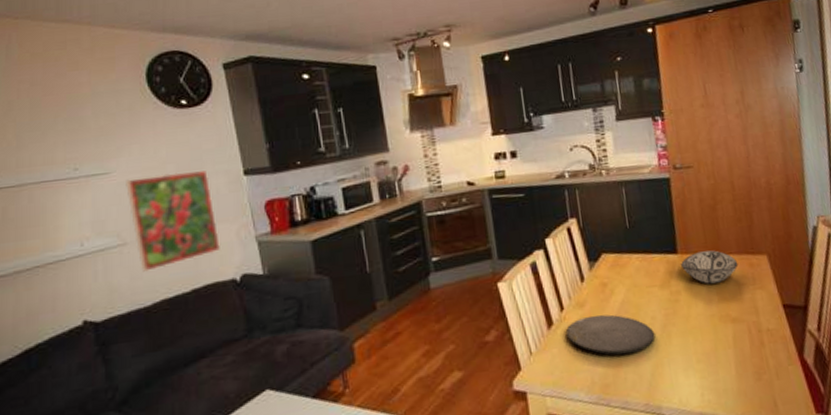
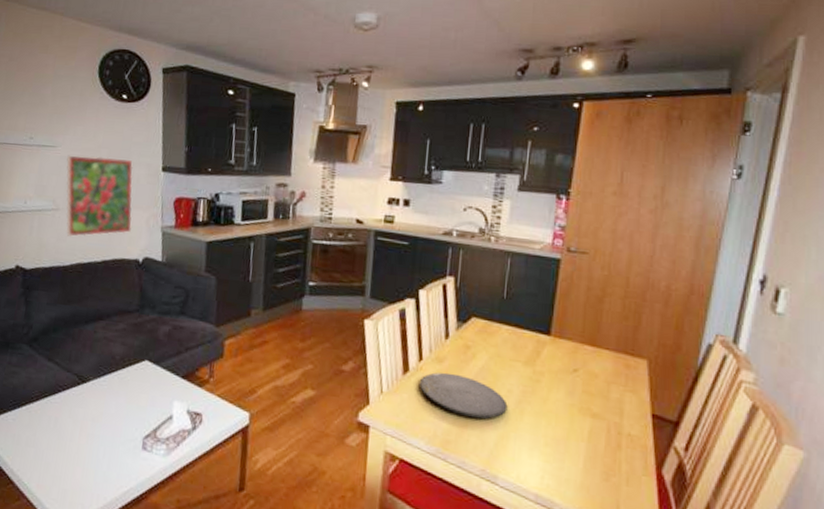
decorative bowl: present [681,250,739,284] -> none [551,339,613,375]

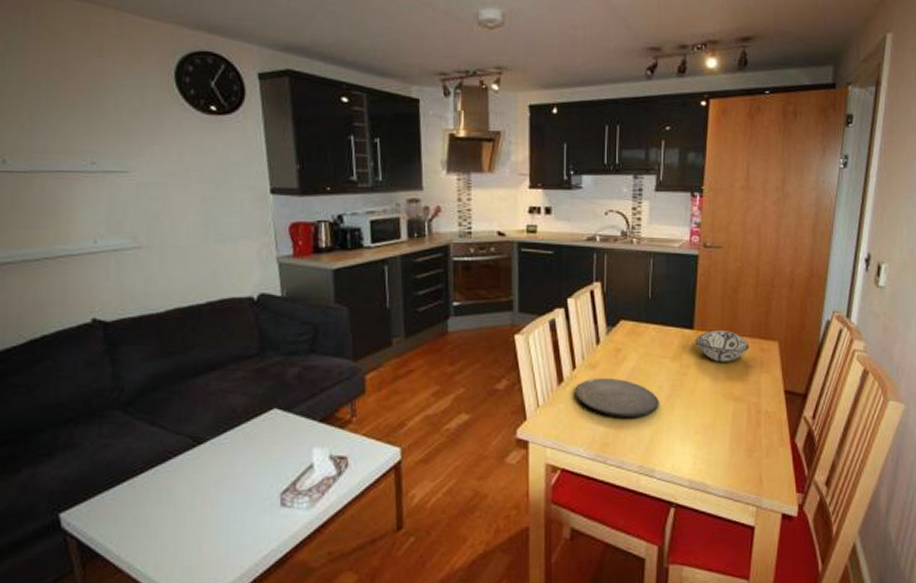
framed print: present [66,155,134,237] -> none [145,181,240,278]
decorative bowl: none [551,339,613,375] -> present [695,331,750,362]

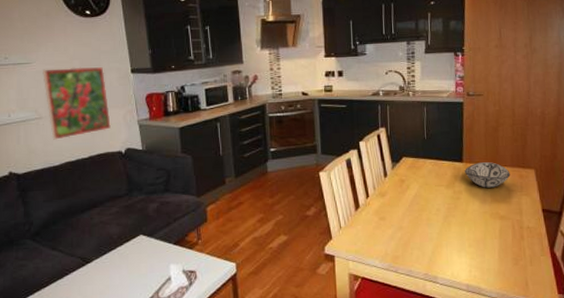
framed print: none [145,181,240,278] -> present [43,67,111,140]
plate: present [575,377,659,418] -> none [369,203,438,236]

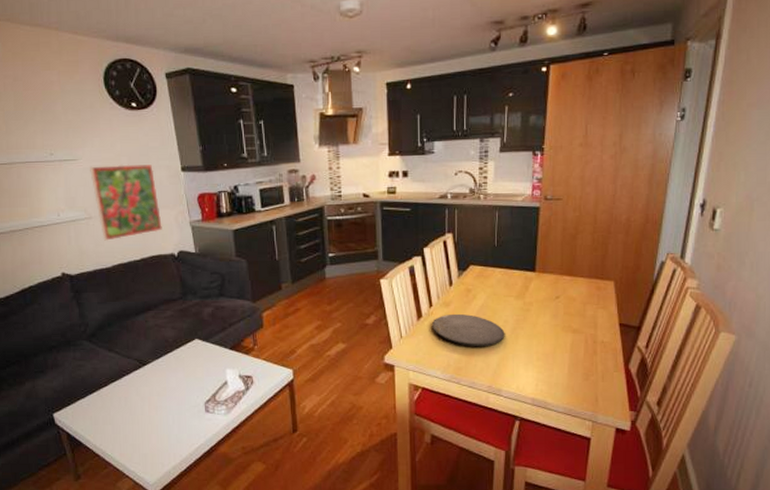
plate: none [369,203,438,236] -> present [432,313,505,347]
decorative bowl: present [465,162,511,188] -> none [537,272,587,300]

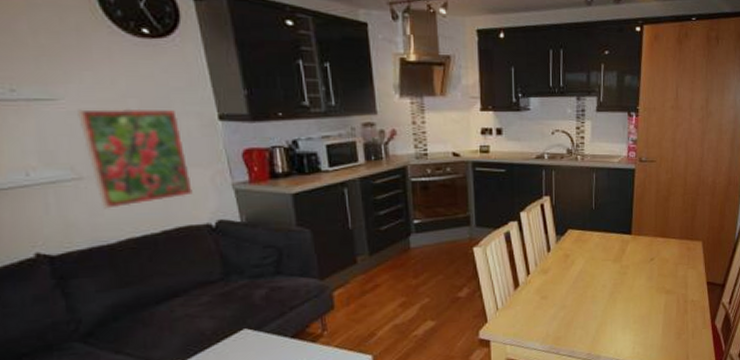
plate: present [432,313,505,347] -> none [530,280,603,314]

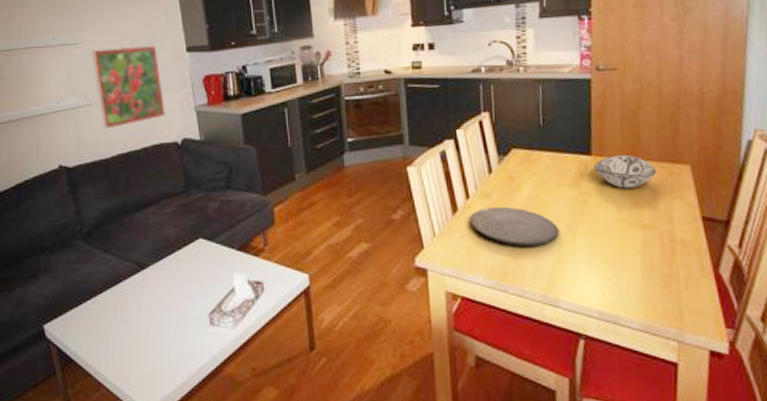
plate: none [530,280,603,314] -> present [470,206,560,247]
decorative bowl: none [633,234,679,262] -> present [594,155,657,188]

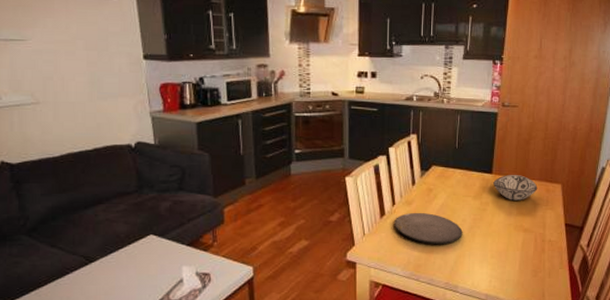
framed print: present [92,46,165,129] -> none [40,48,119,128]

